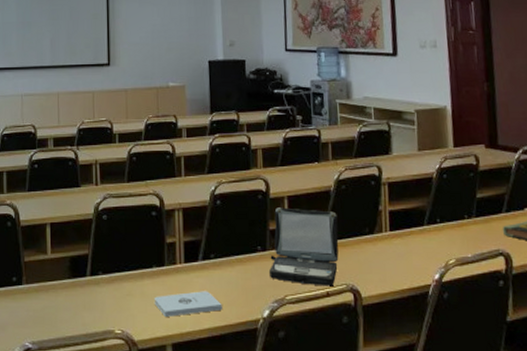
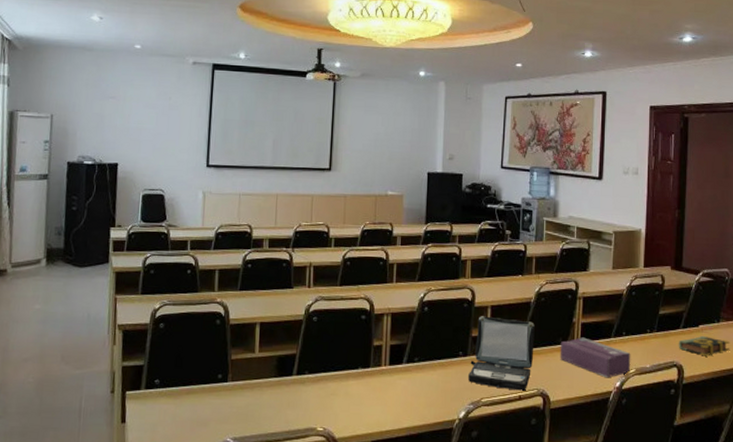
notepad: present [154,291,222,317] -> none [357,392,422,416]
tissue box: none [367,226,450,270] -> present [560,337,631,378]

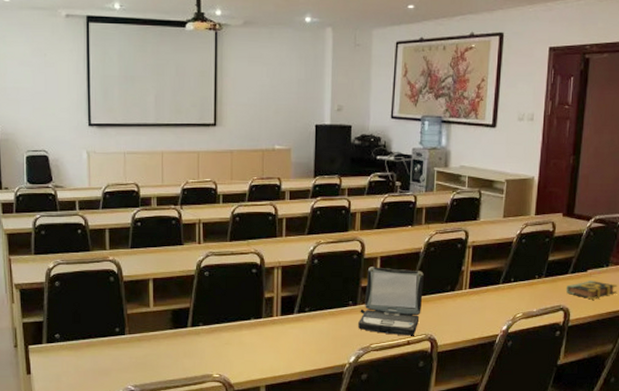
tissue box: present [560,337,631,378] -> none [448,284,519,323]

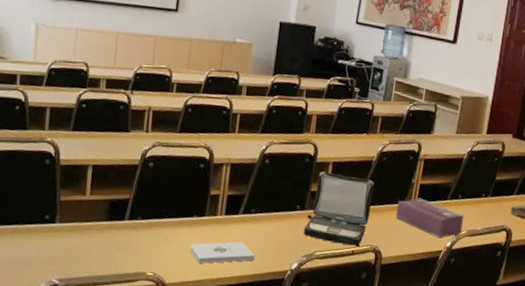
notepad: none [250,340,313,362] -> present [189,242,255,264]
tissue box: none [448,284,519,323] -> present [395,198,464,238]

